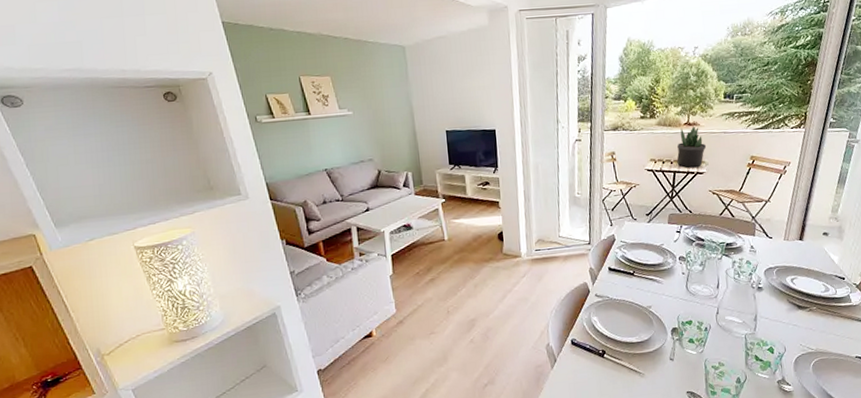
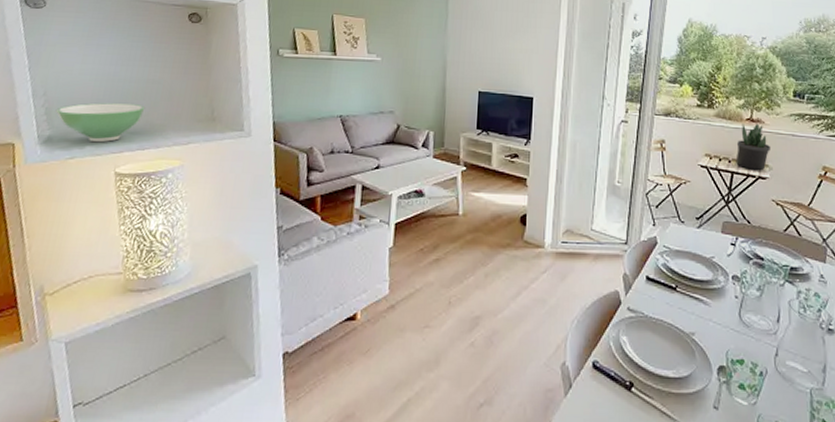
bowl: none [63,184,146,224] -> present [55,102,145,143]

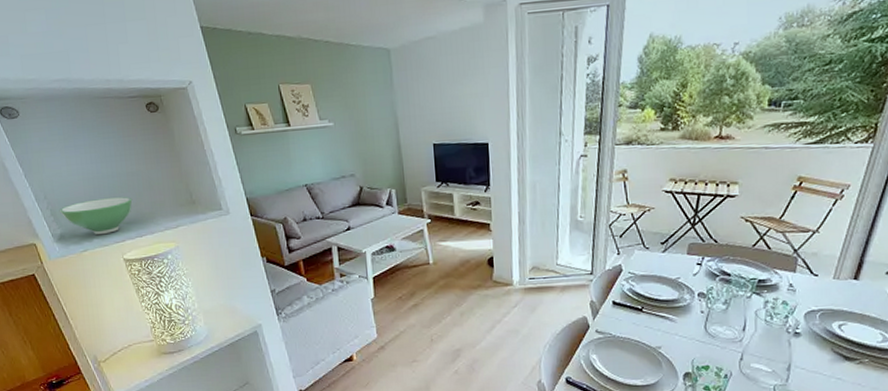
planter: present [735,123,771,171] -> none [702,139,742,190]

